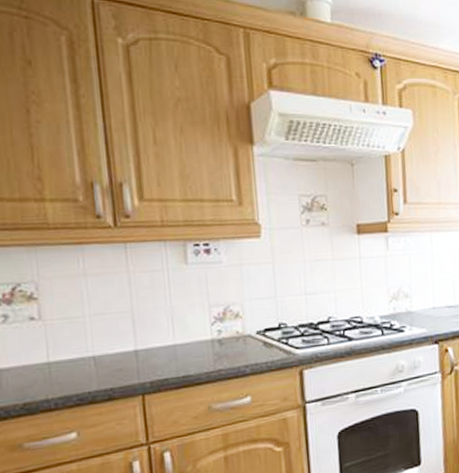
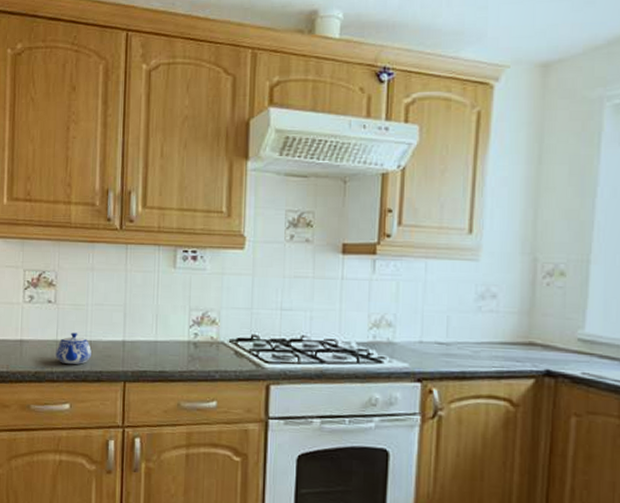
teapot: none [48,350,97,388] -> present [55,332,91,364]

